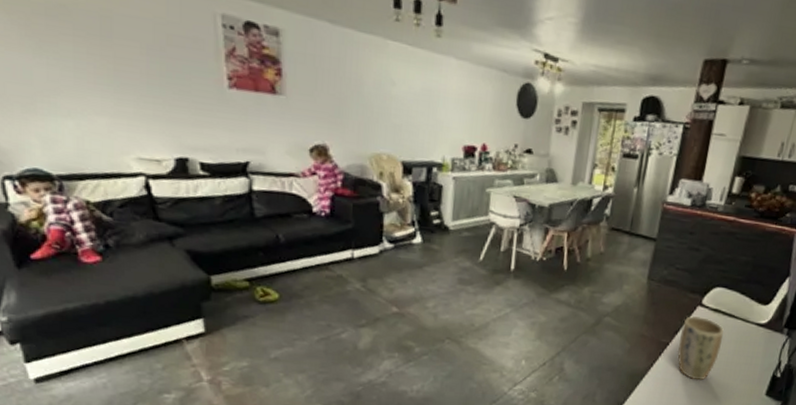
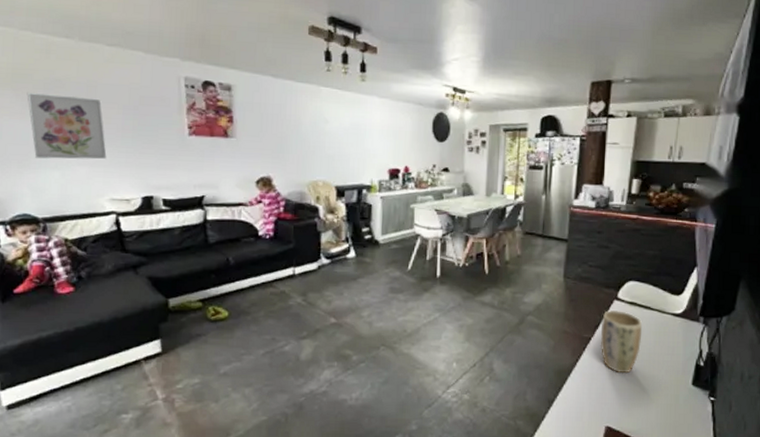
wall art: none [24,17,130,109] -> present [26,92,107,160]

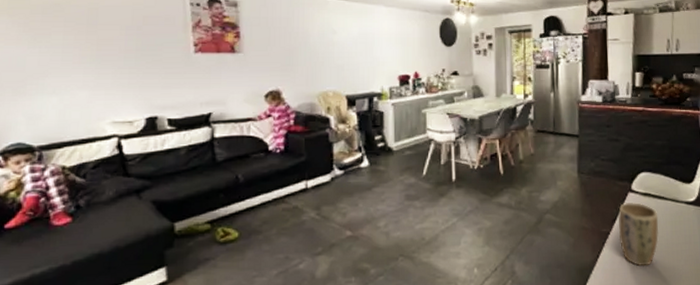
wall art: present [26,92,107,160] -> none [24,17,108,84]

